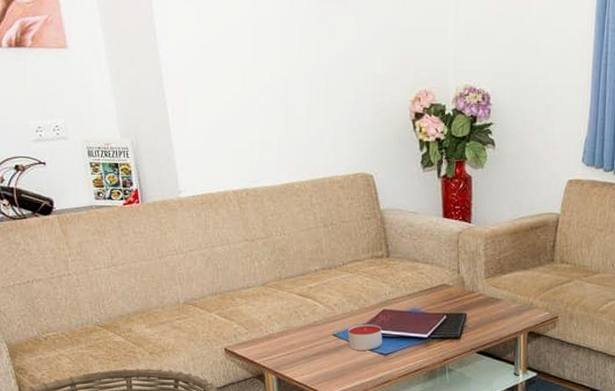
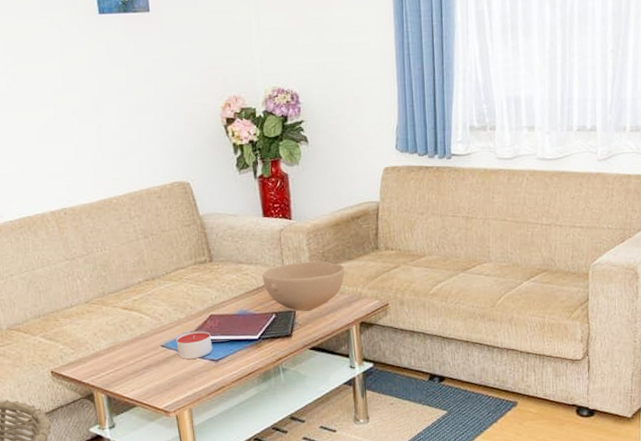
bowl: none [437,266,518,316] -> present [262,261,345,311]

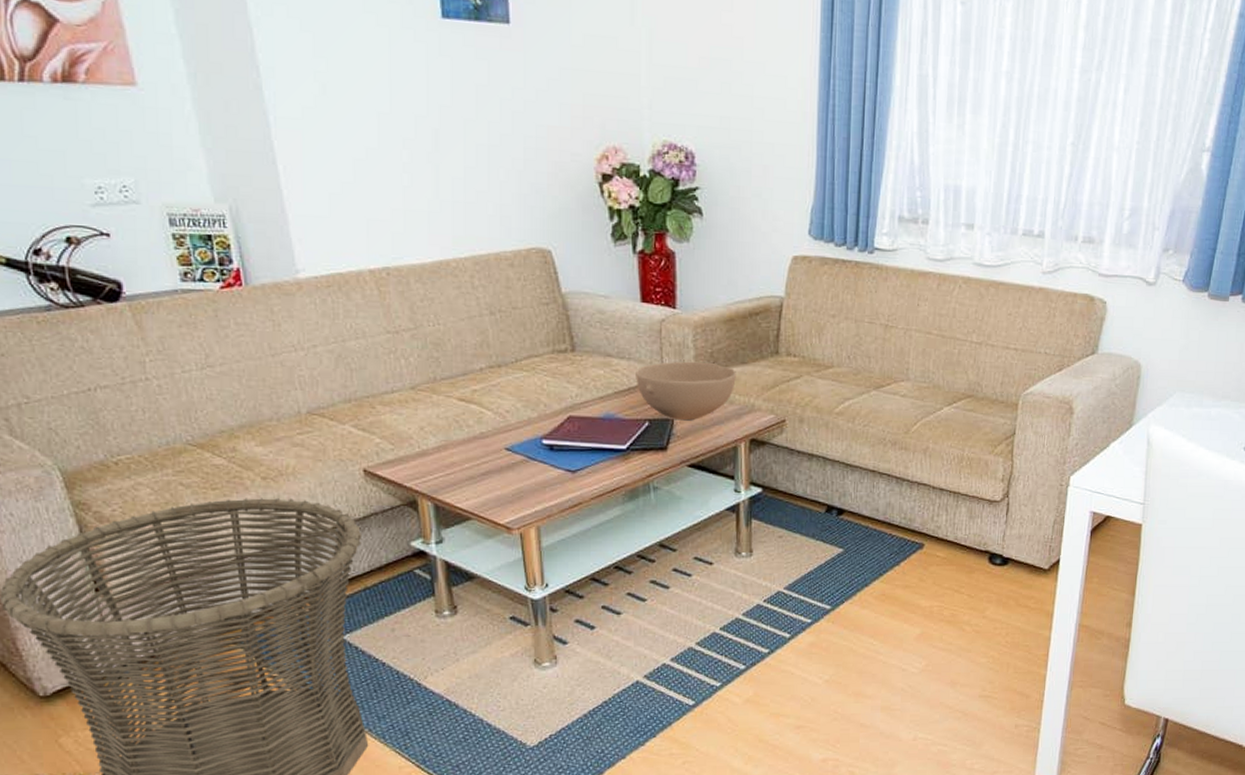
candle: present [176,331,213,359] -> none [525,434,570,467]

